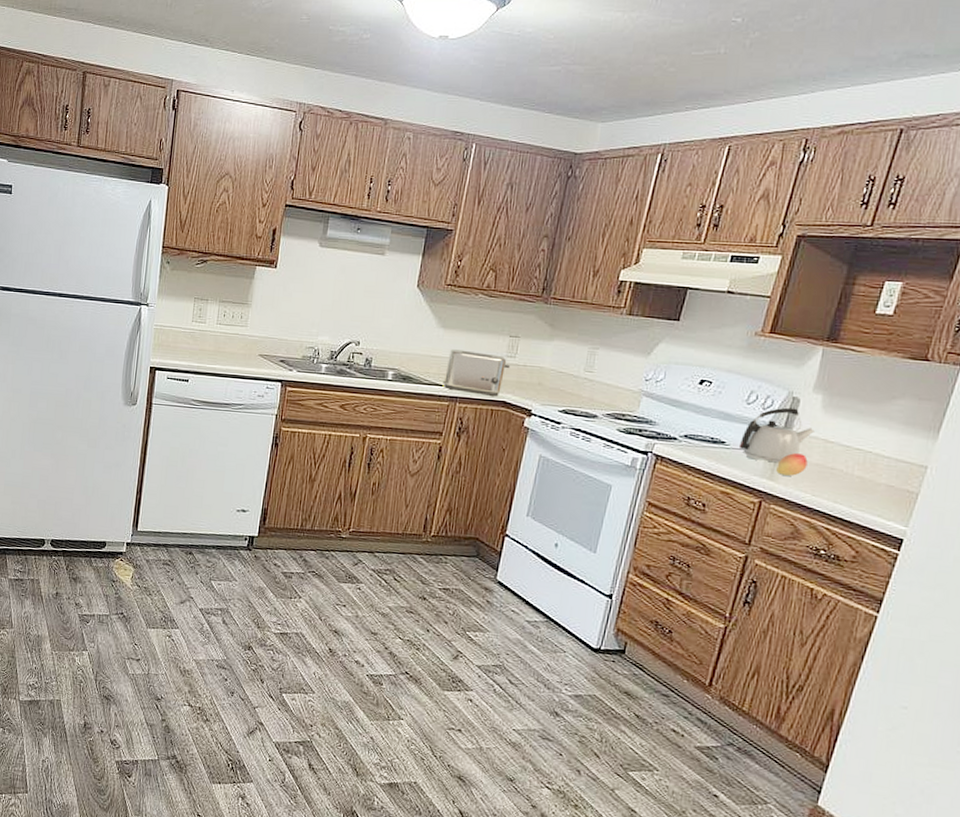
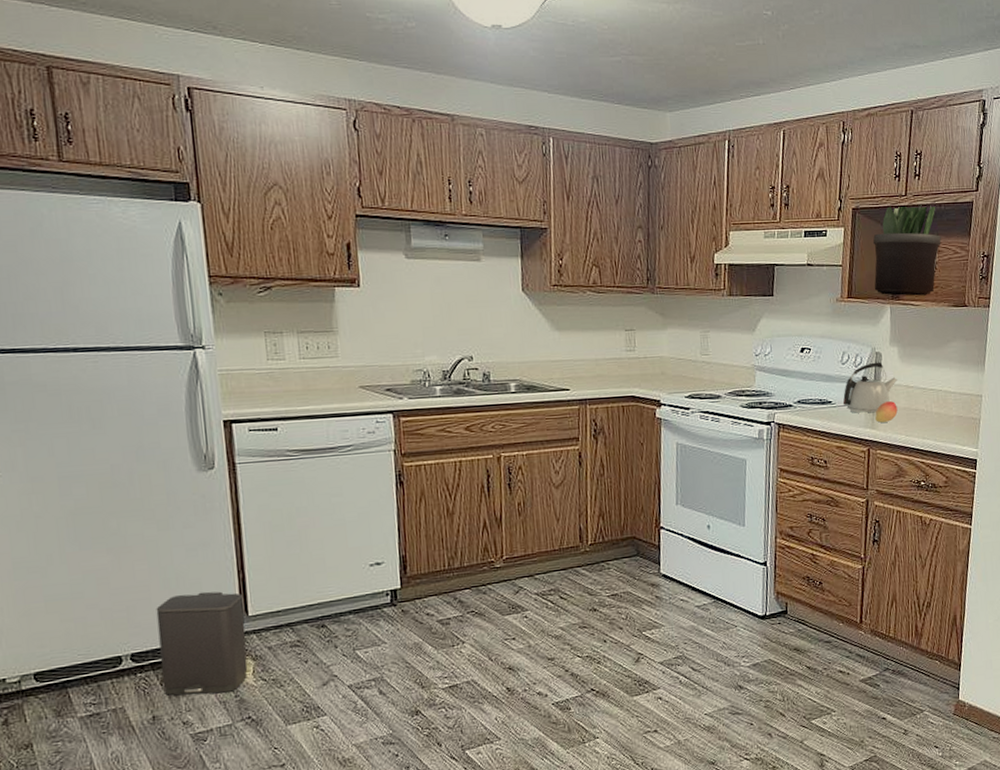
pedal bin: none [67,501,136,589] -> present [156,591,248,696]
toaster: present [443,349,511,397] -> none [569,350,632,394]
planter: none [806,235,911,342] -> present [872,204,941,296]

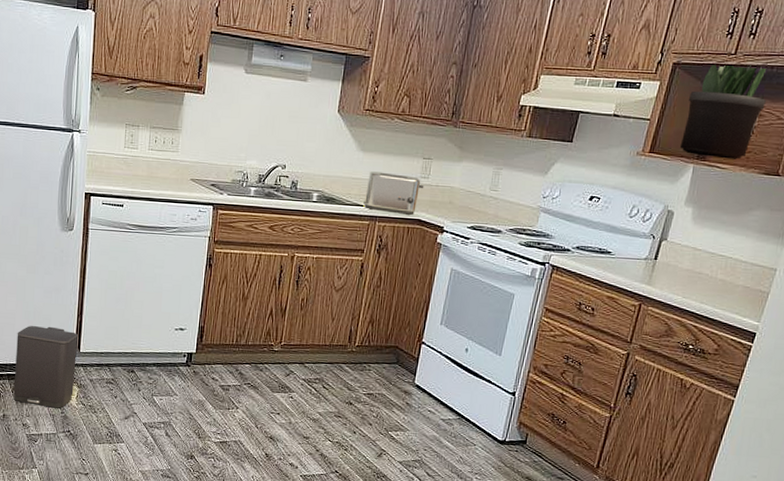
toaster: none [569,350,632,394] -> present [363,171,424,216]
kettle: present [842,362,897,413] -> none [622,219,686,270]
fruit: present [875,401,898,423] -> none [653,260,680,281]

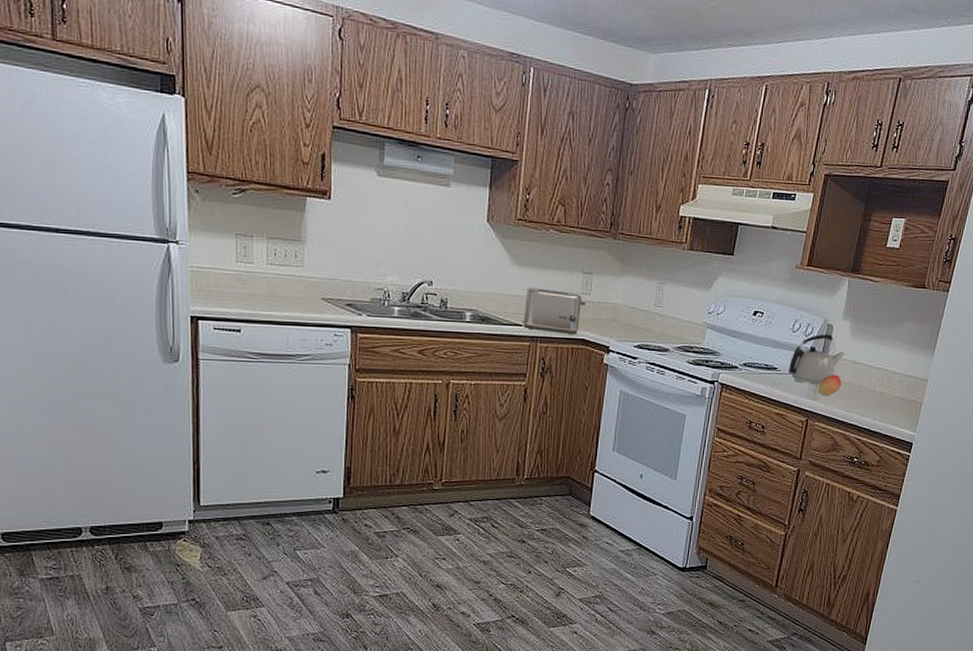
pedal bin: present [13,326,78,409] -> none [116,477,196,574]
kettle: none [622,219,686,270] -> present [788,334,845,385]
fruit: none [653,260,680,281] -> present [818,375,841,395]
planter: present [679,62,767,160] -> none [835,175,910,272]

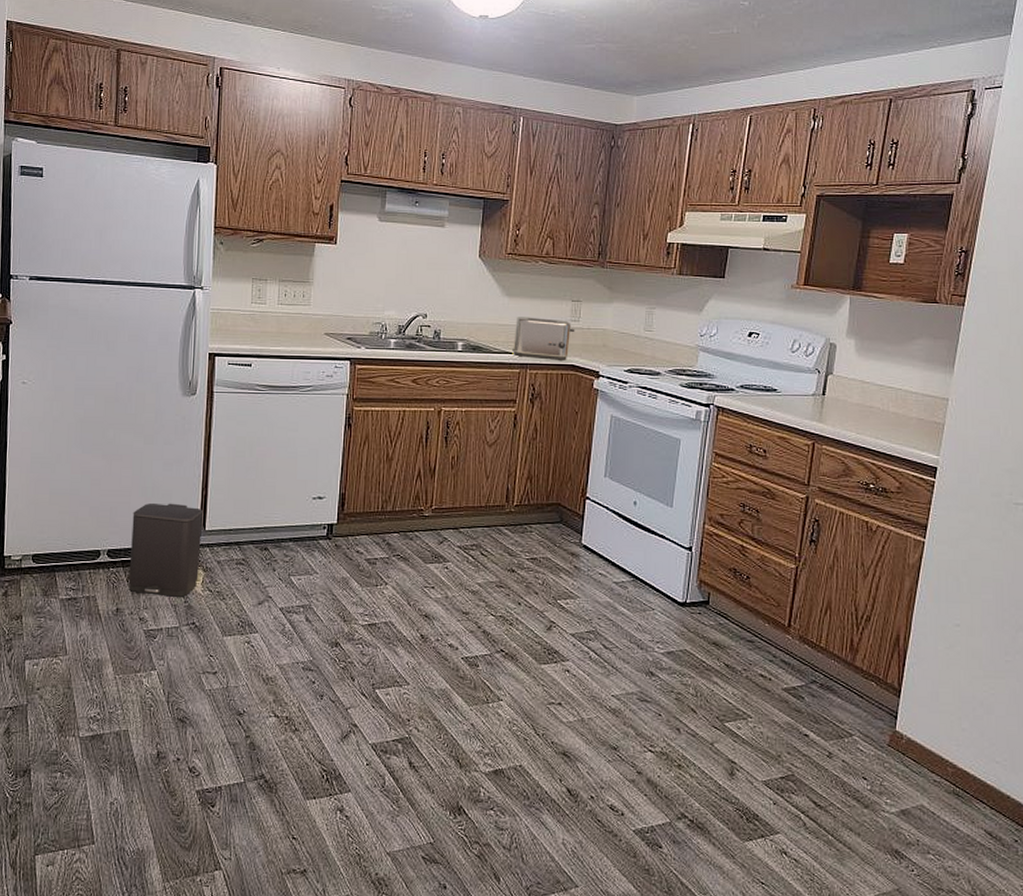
pedal bin: none [116,477,196,574] -> present [128,503,202,597]
kettle: present [788,334,845,385] -> none [789,353,852,406]
fruit: present [818,375,841,395] -> none [824,395,849,417]

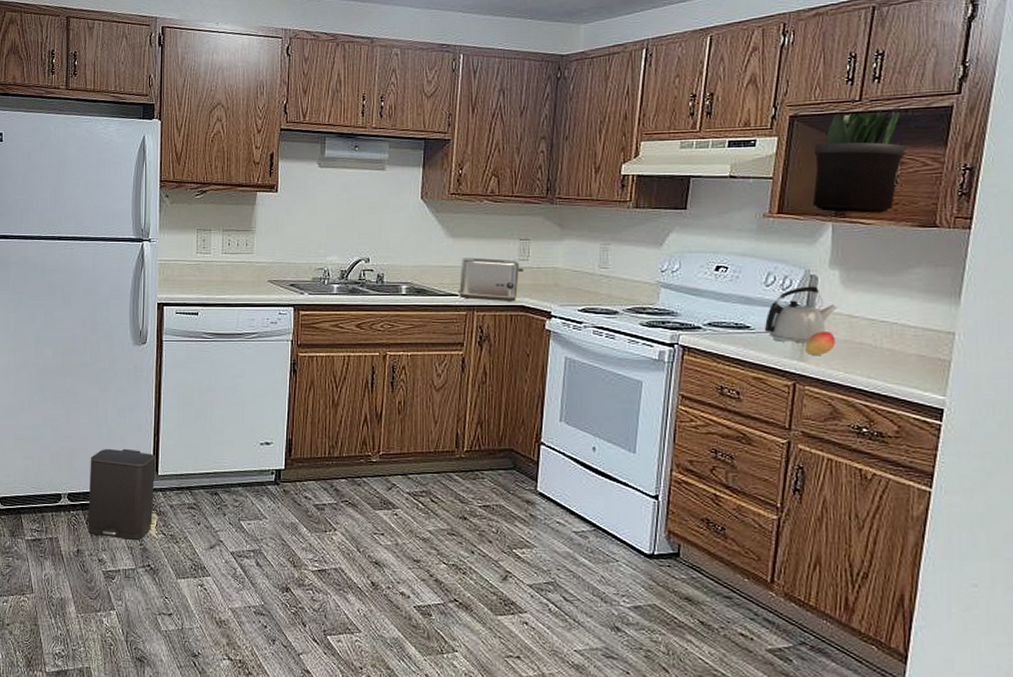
kettle: none [789,353,852,406] -> present [764,286,837,343]
fruit: none [824,395,849,417] -> present [805,332,835,355]
planter: none [834,193,913,288] -> present [812,110,906,214]

